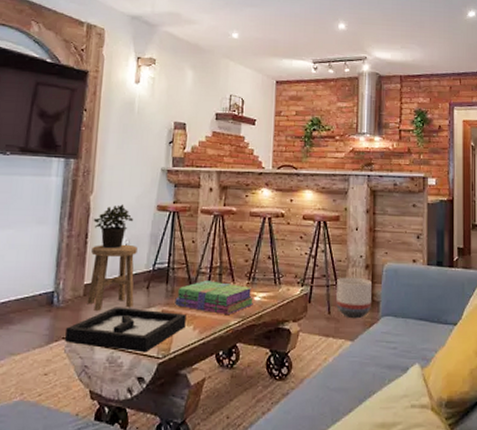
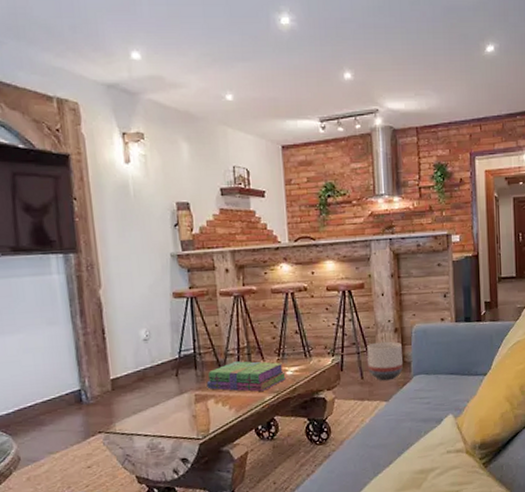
decorative tray: present [65,307,186,353] -> none [101,395,221,436]
stool: present [87,244,138,311] -> none [111,335,165,403]
potted plant: present [93,204,133,249] -> none [107,295,150,343]

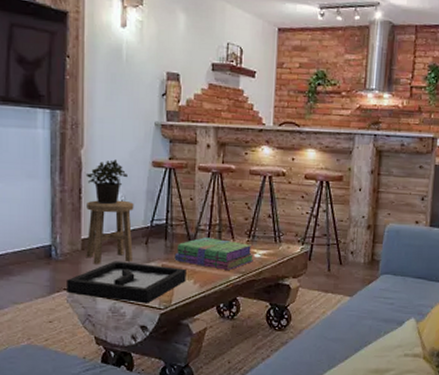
decorative tray: none [101,395,221,436] -> present [67,261,186,304]
potted plant: none [107,295,150,343] -> present [86,159,127,205]
stool: none [111,335,165,403] -> present [86,200,134,264]
planter: present [367,341,403,381] -> none [336,236,373,277]

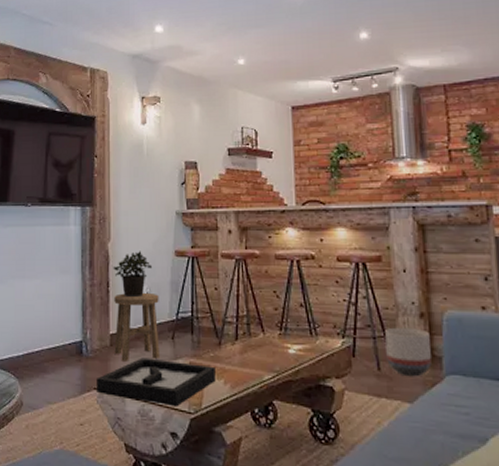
stack of books: present [174,237,254,271] -> none [202,331,288,370]
planter: none [336,236,373,277] -> present [385,327,432,377]

